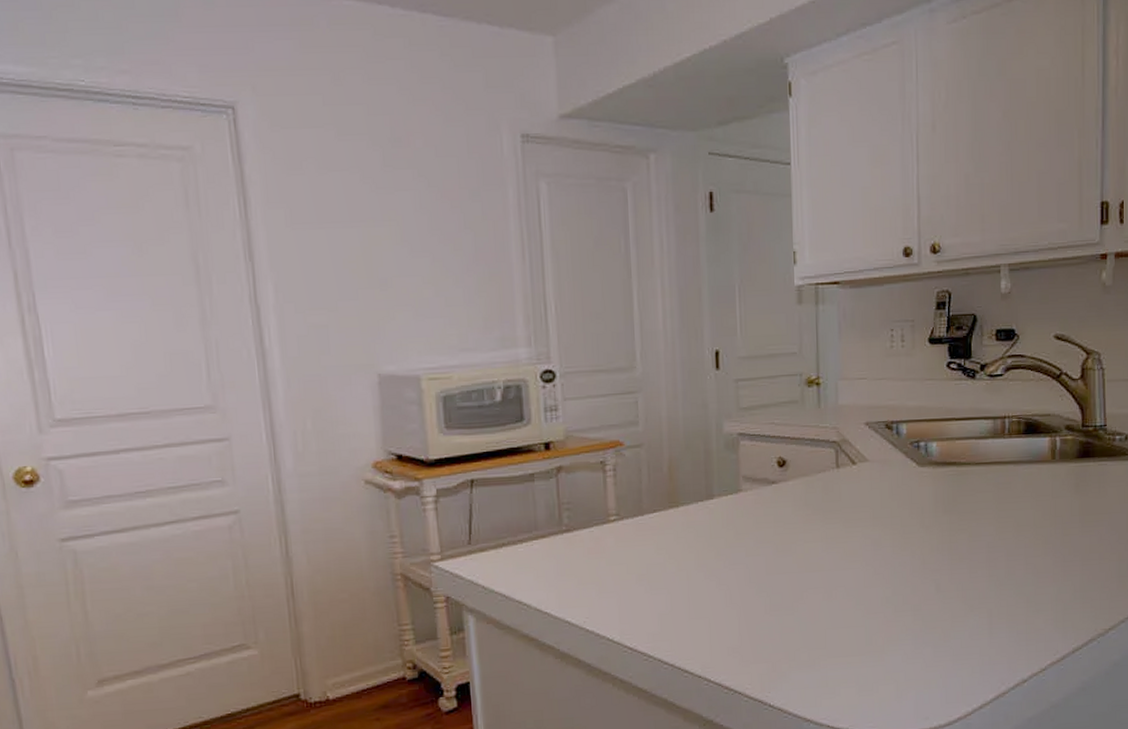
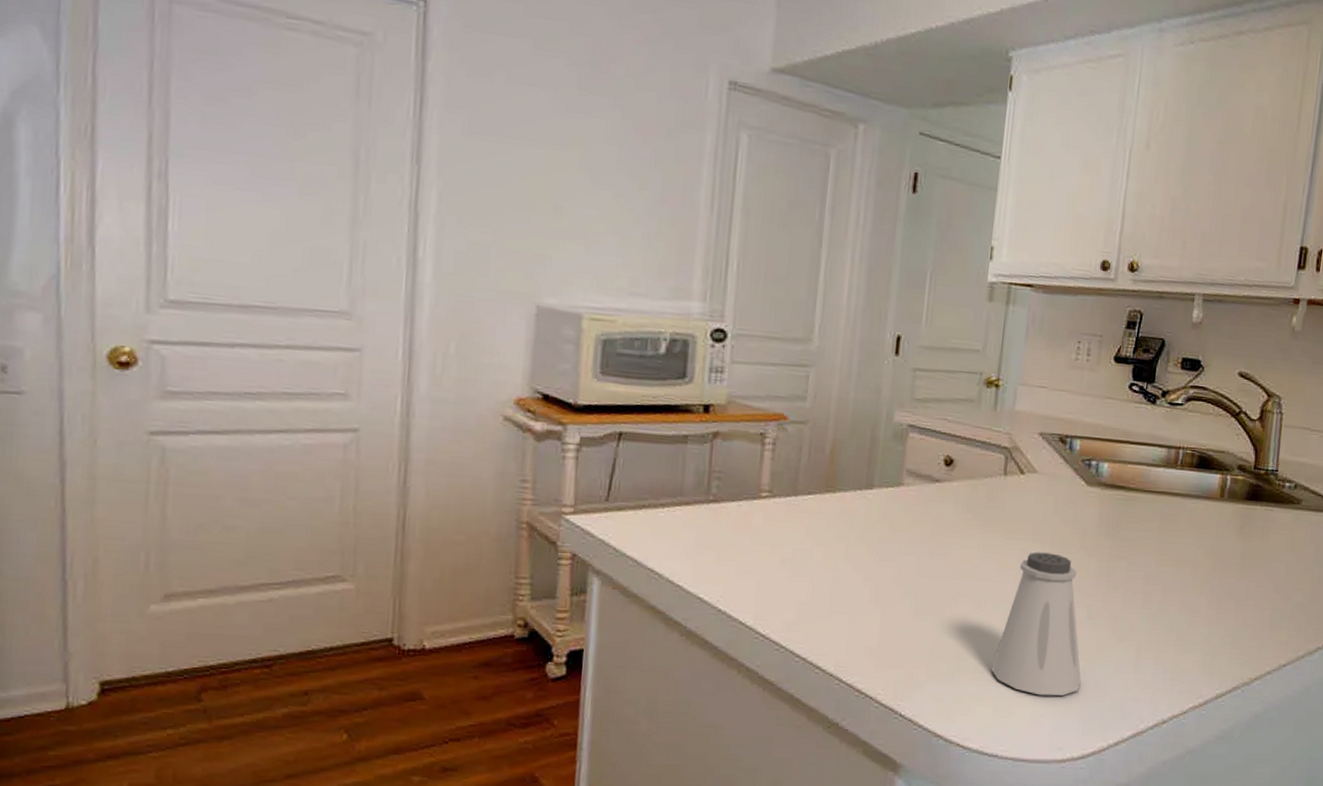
saltshaker: none [850,535,938,671] -> present [991,552,1081,696]

